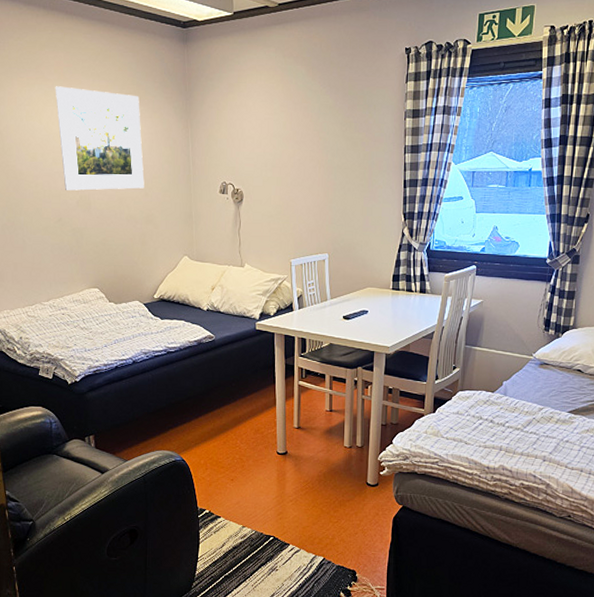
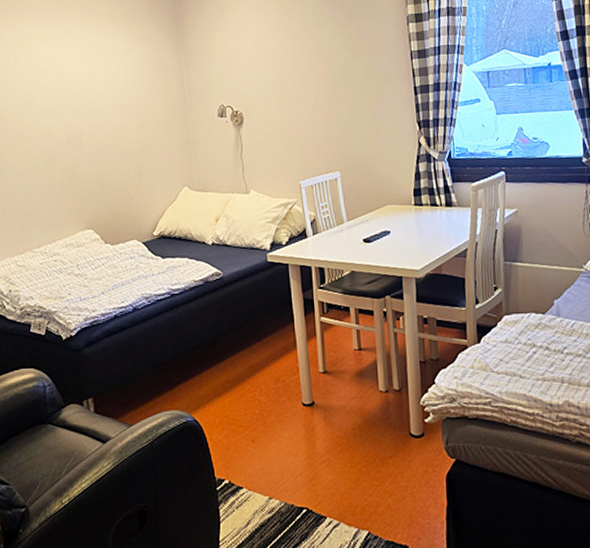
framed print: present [55,86,144,191] -> none [42,23,138,128]

